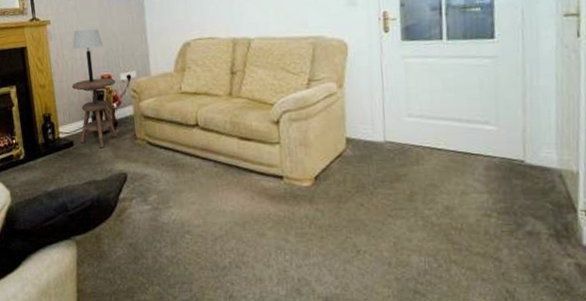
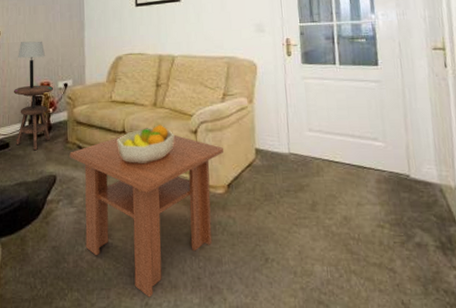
coffee table: none [139,120,310,290] -> present [69,128,223,297]
fruit bowl: none [190,115,254,158] -> present [117,124,175,163]

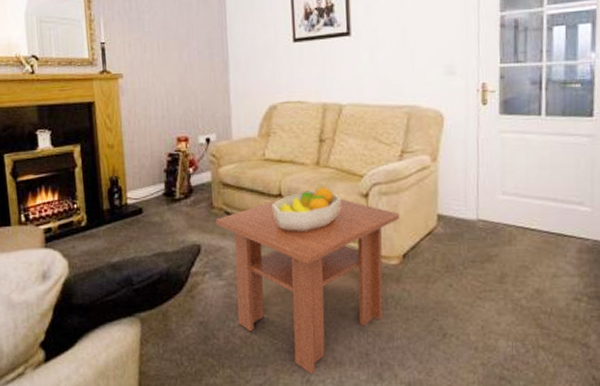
side table: present [13,84,53,151] -> none [143,139,193,217]
table lamp: present [18,41,46,88] -> none [146,85,182,144]

